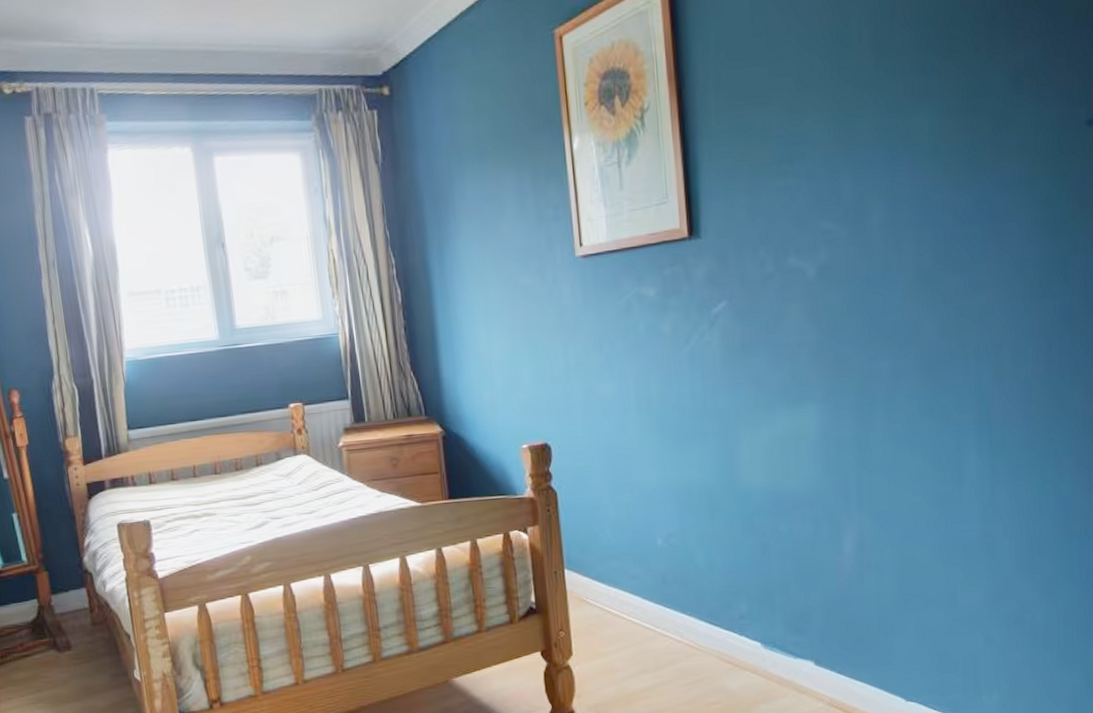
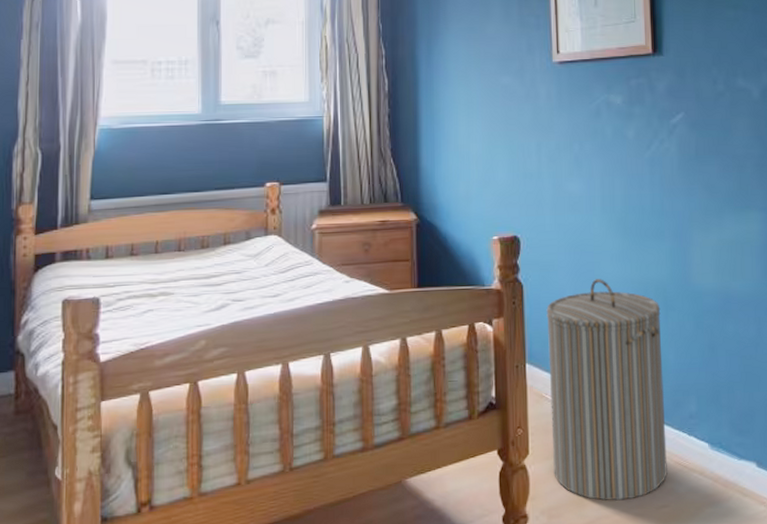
laundry hamper: none [582,483,719,698] -> present [546,279,668,501]

